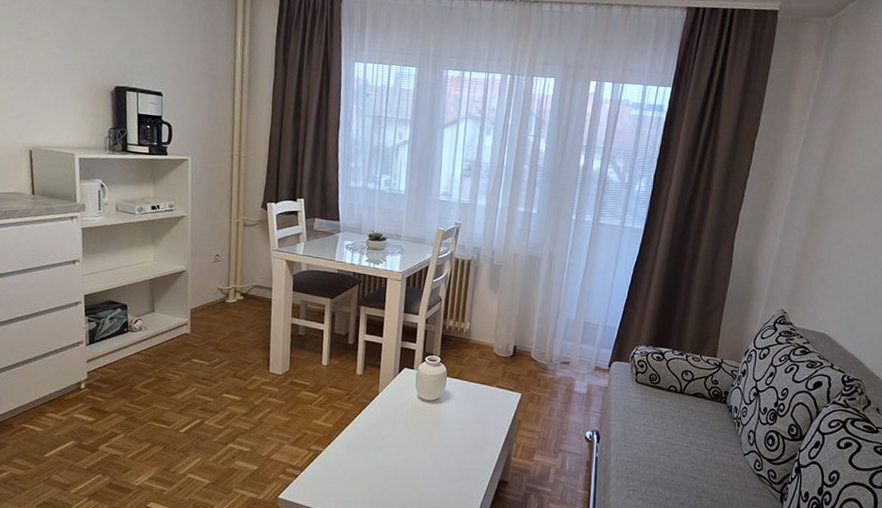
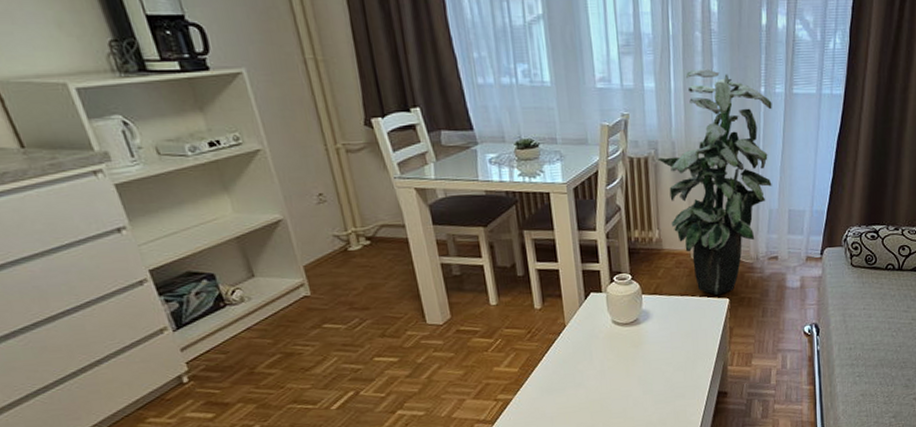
indoor plant: none [478,194,581,389] -> present [657,69,772,296]

